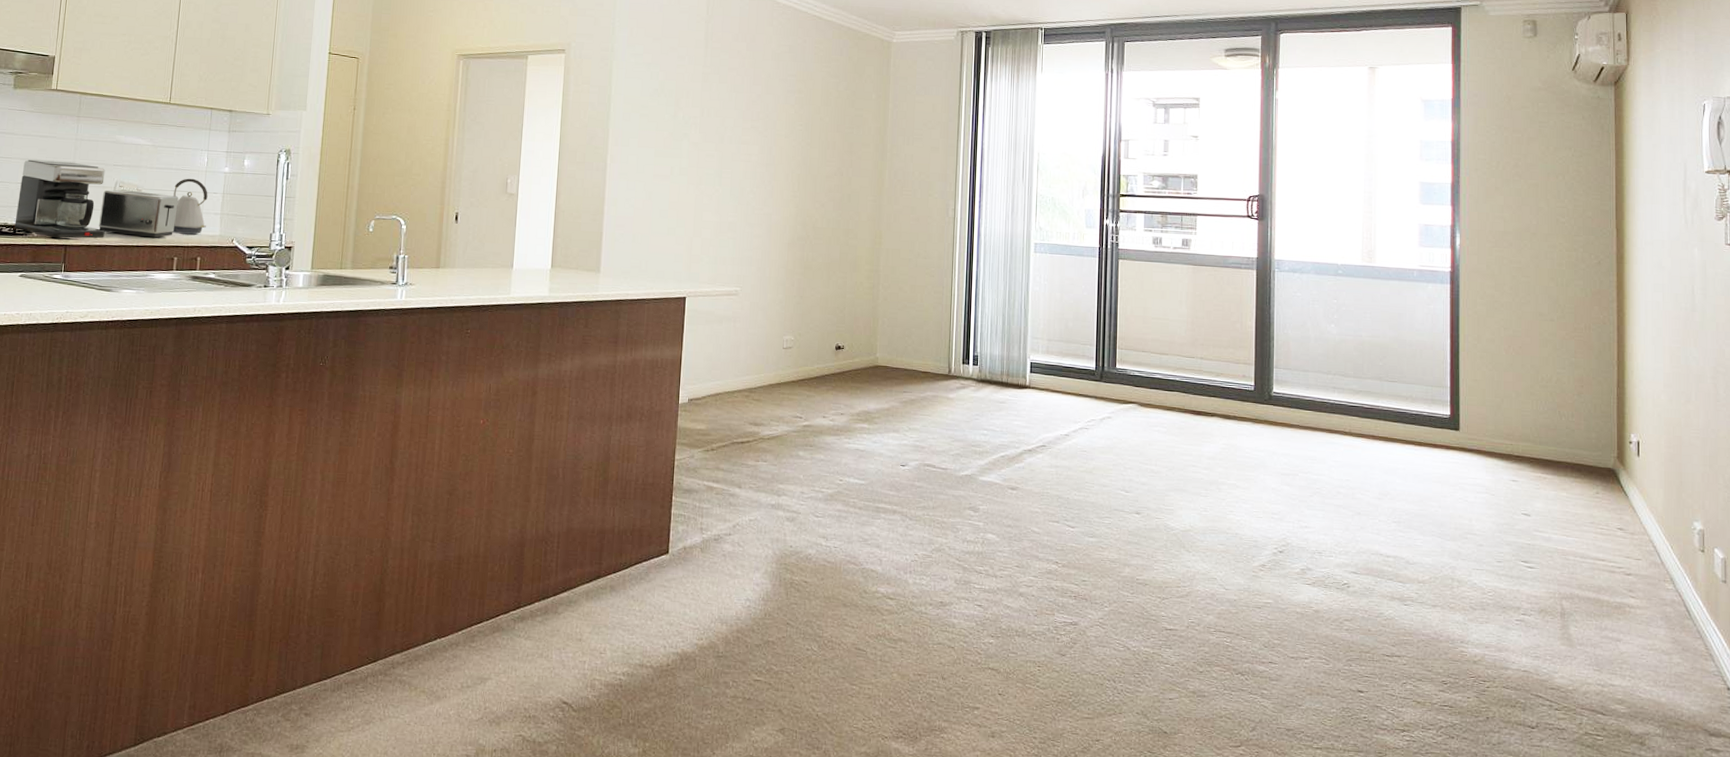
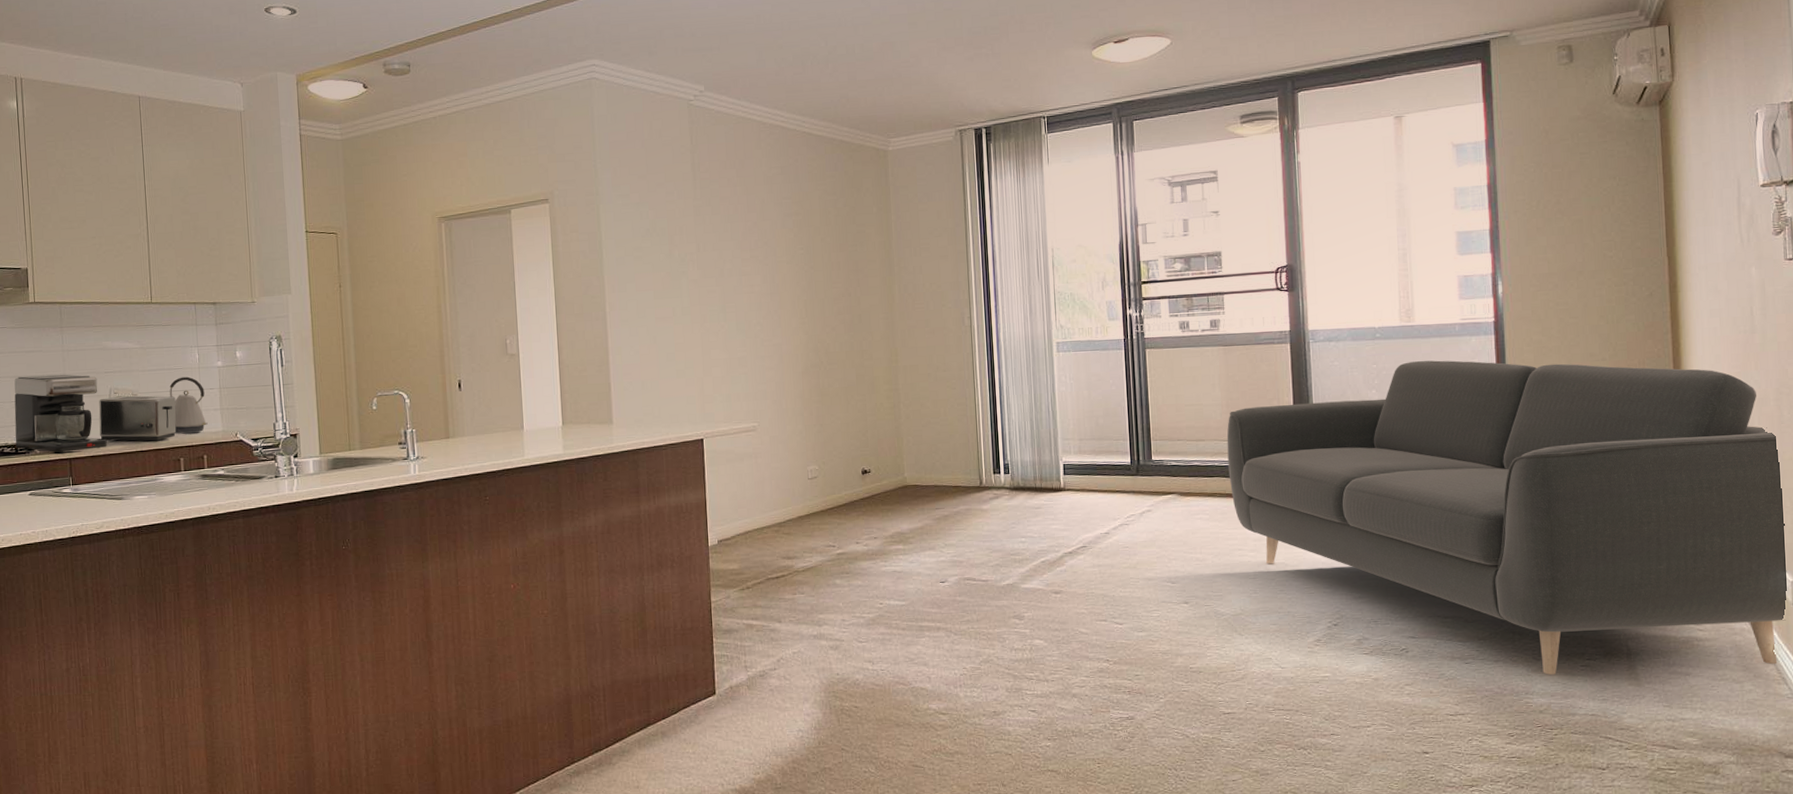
sofa: none [1188,301,1717,640] -> present [1226,360,1787,675]

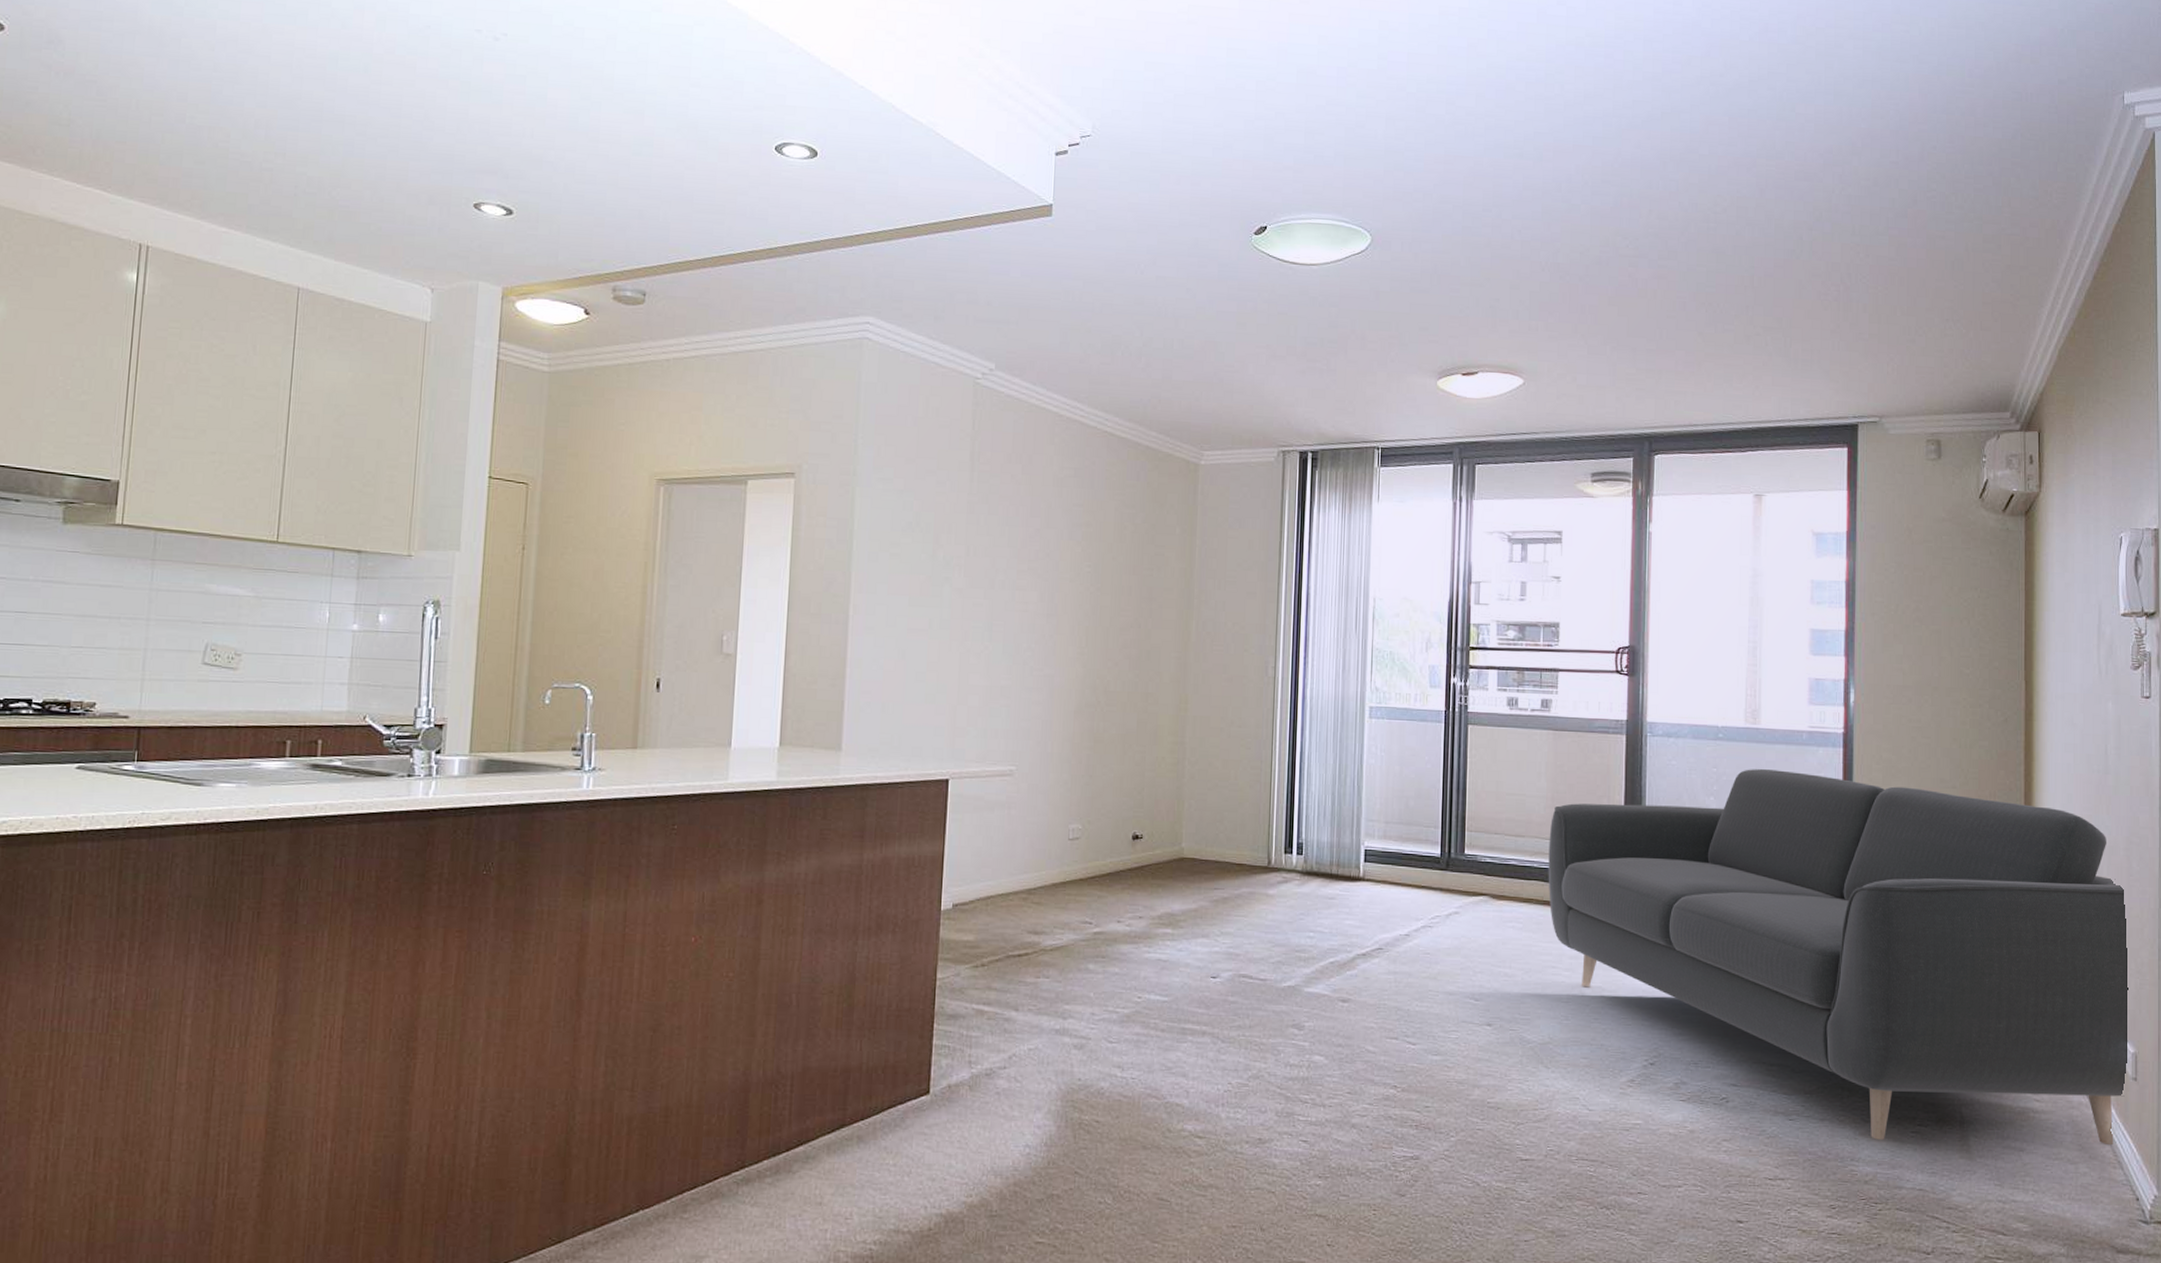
coffee maker: present [14,374,107,453] -> none [67,616,192,719]
toaster: present [98,395,177,442] -> none [183,654,292,716]
kettle: present [169,376,208,434] -> none [284,638,331,711]

